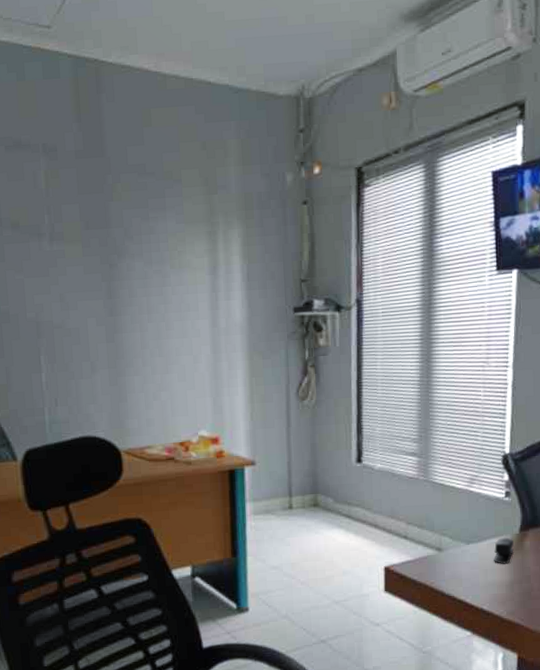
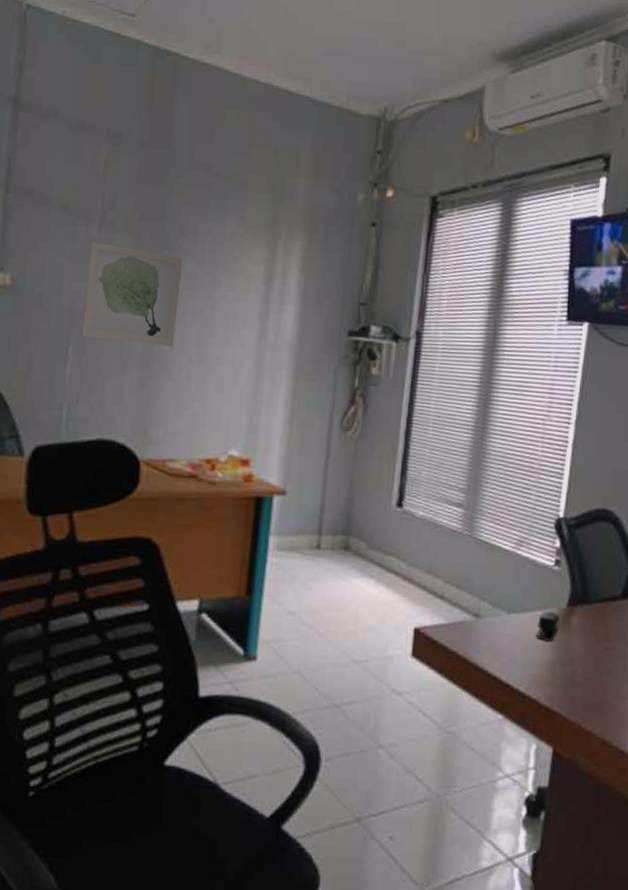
wall art: none [45,255,135,346] -> present [82,241,183,346]

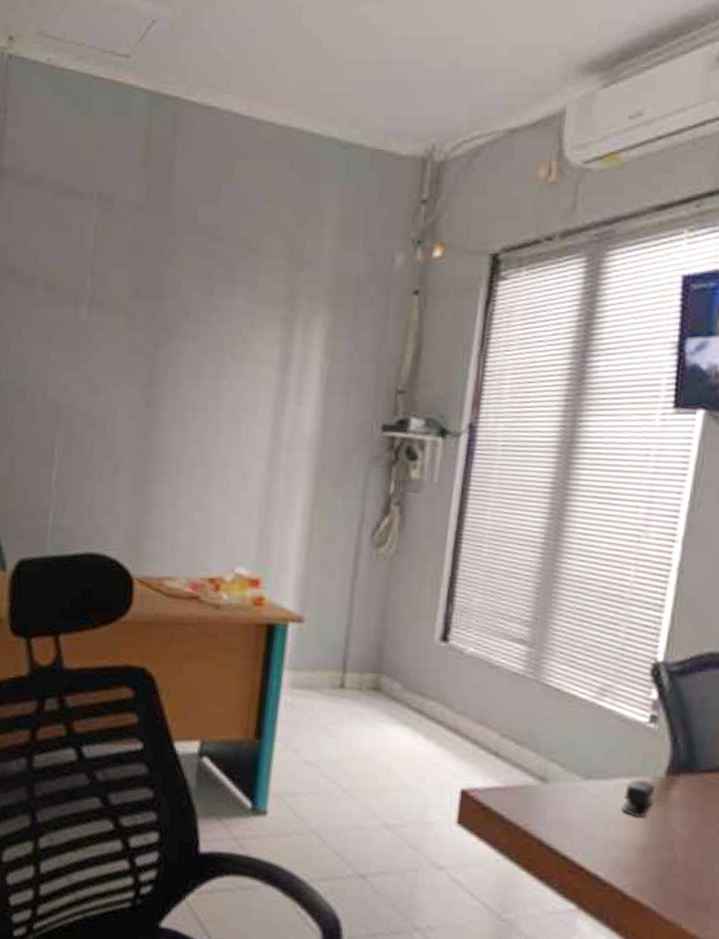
wall art: present [82,241,183,346] -> none [69,325,183,446]

